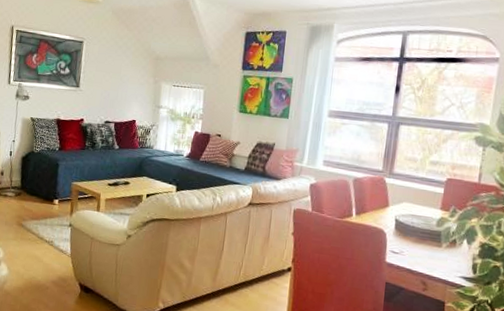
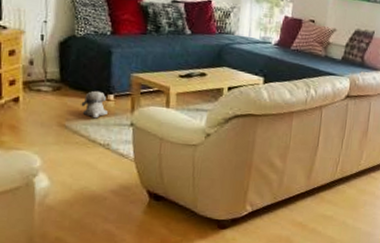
plush toy: none [34,196,53,220] -> present [81,90,108,119]

